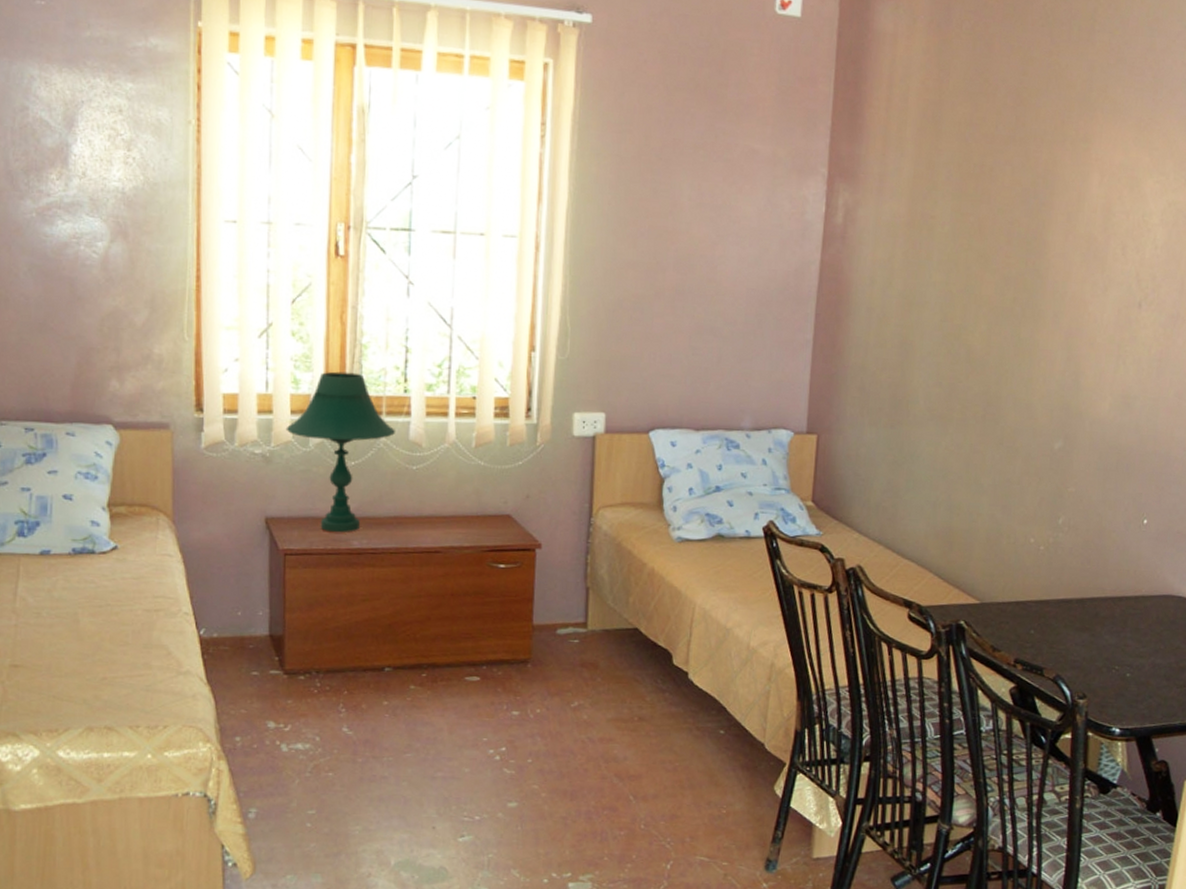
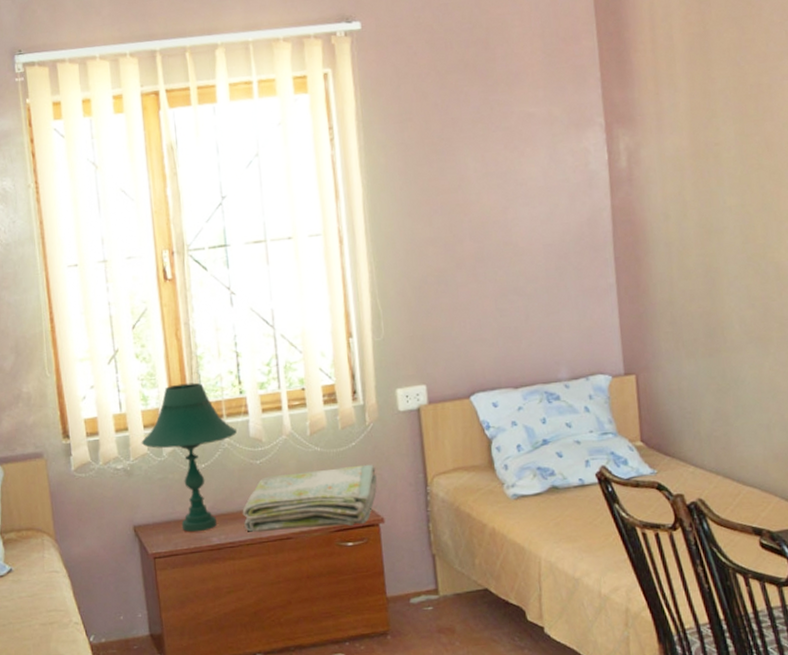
towel: none [389,484,540,548] -> present [242,464,377,533]

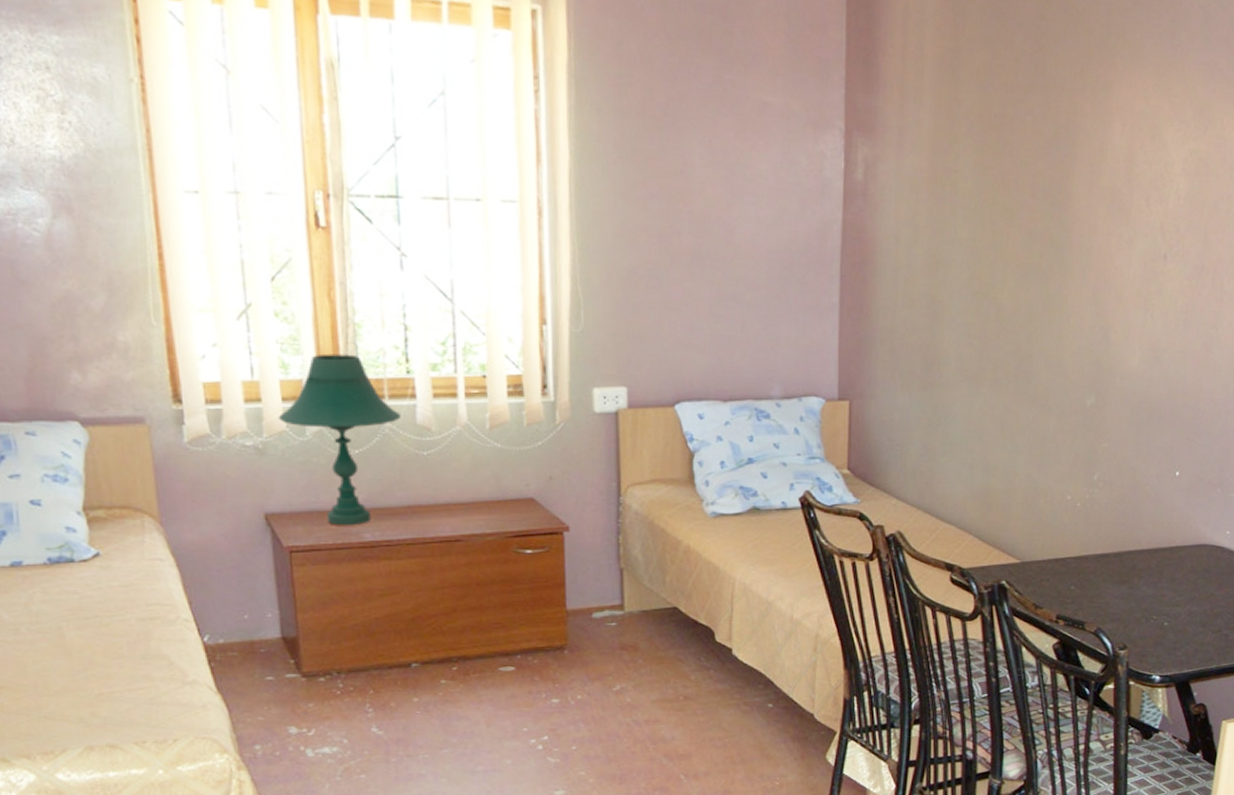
towel: present [242,464,377,533] -> none [403,467,564,533]

